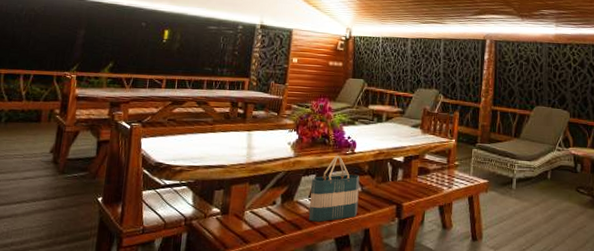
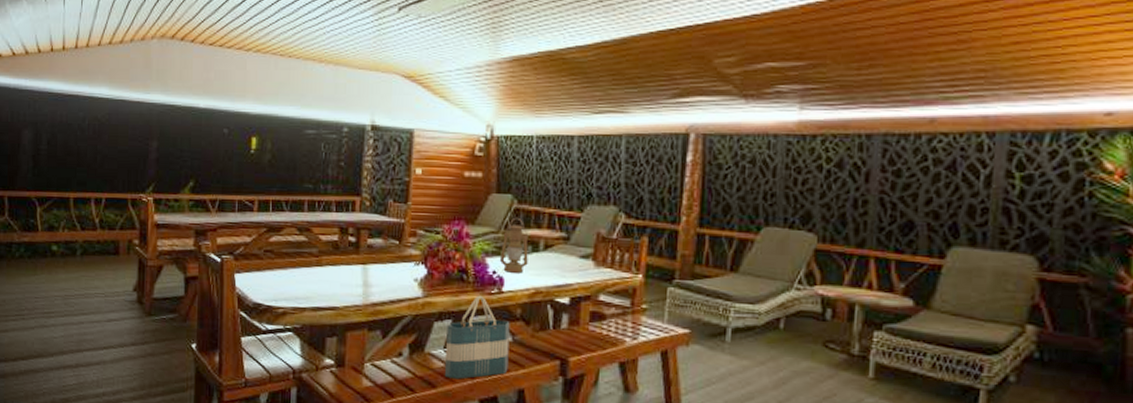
lantern: none [354,96,375,138] -> present [500,217,529,273]

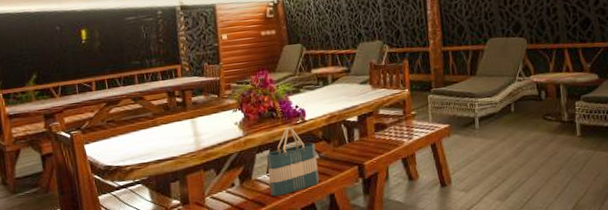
lantern: present [500,217,529,273] -> none [299,61,321,105]

